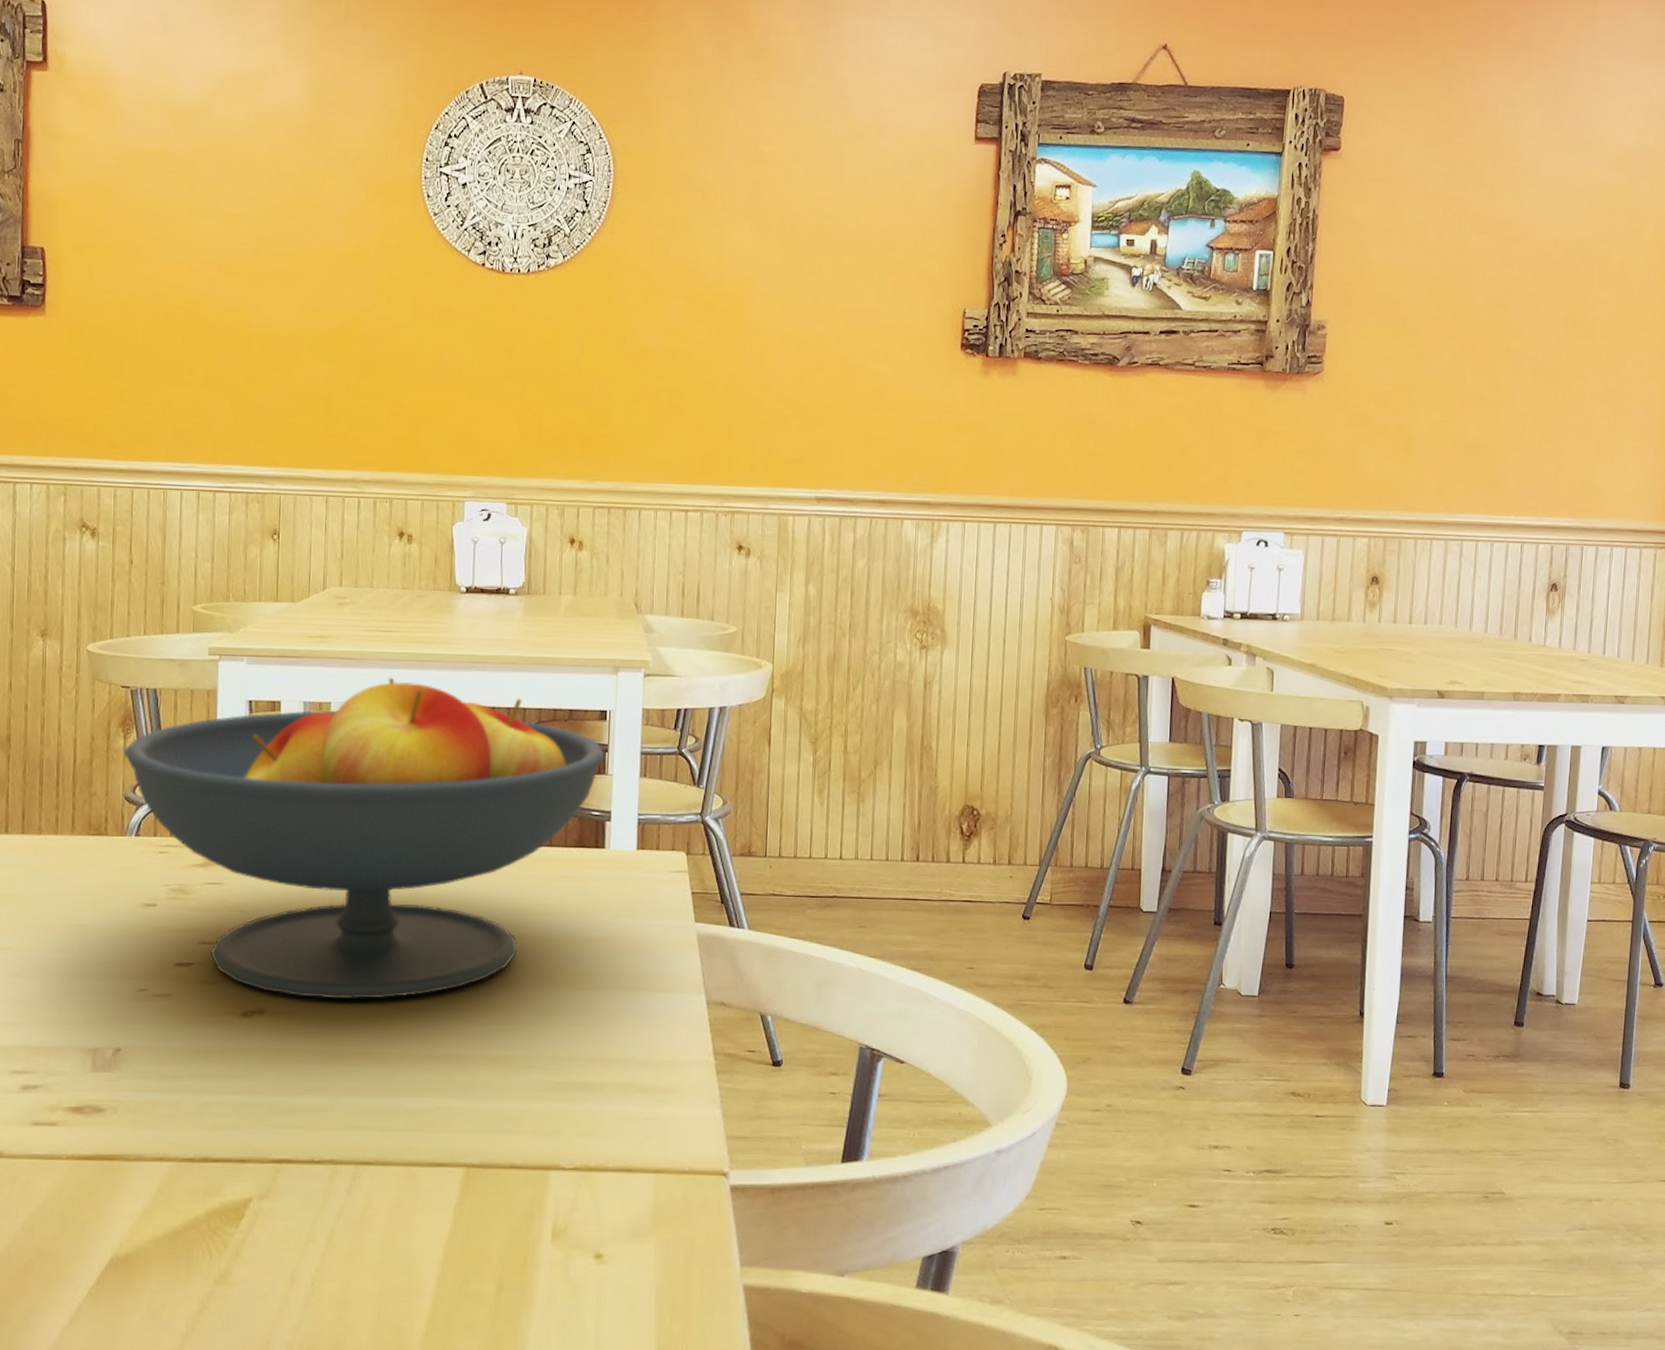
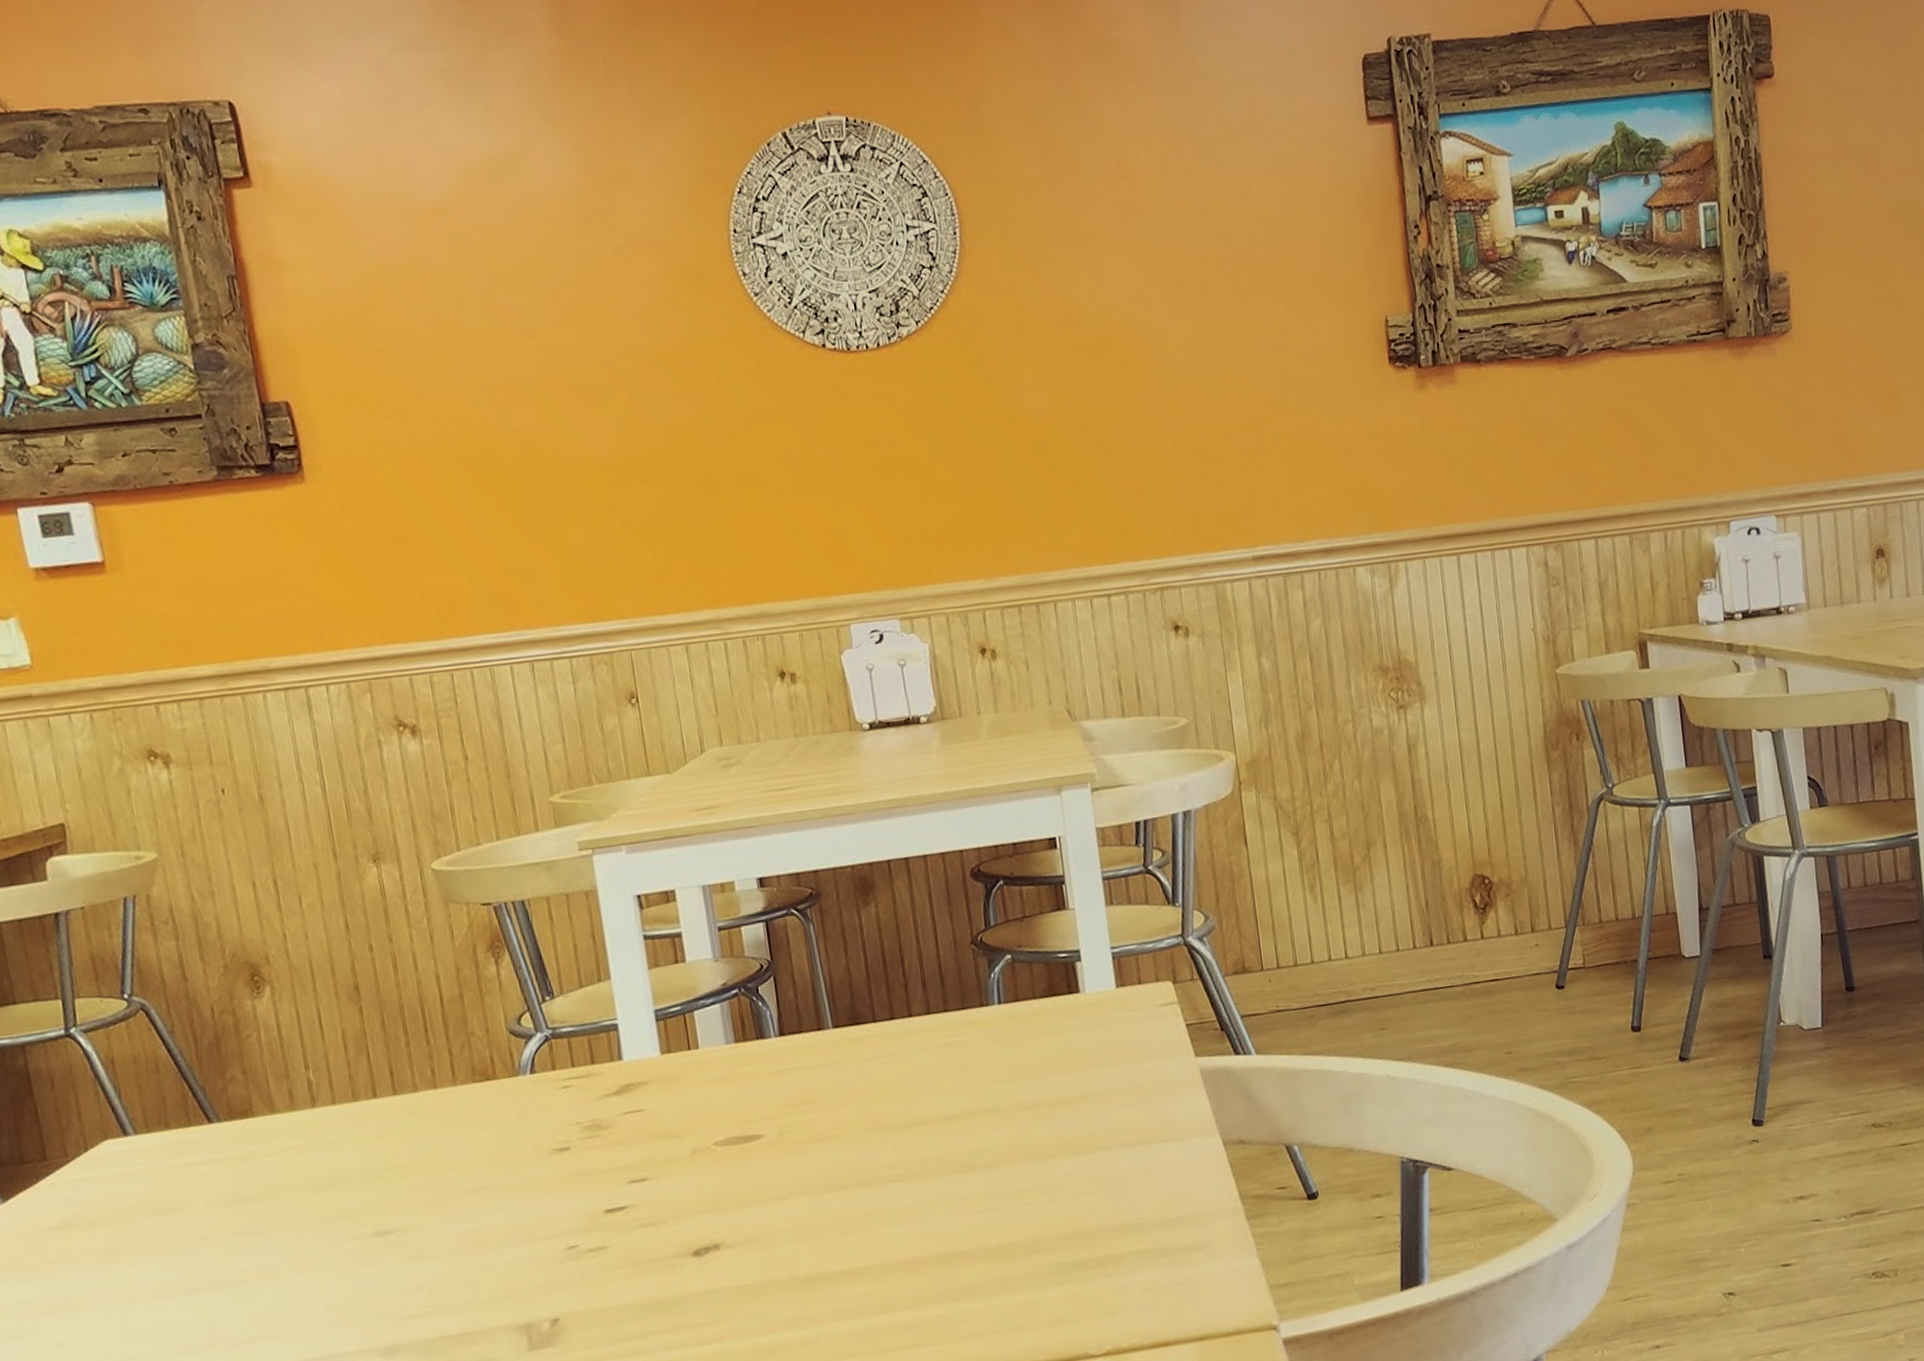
fruit bowl: present [124,677,606,1000] -> none [499,840,1064,1223]

